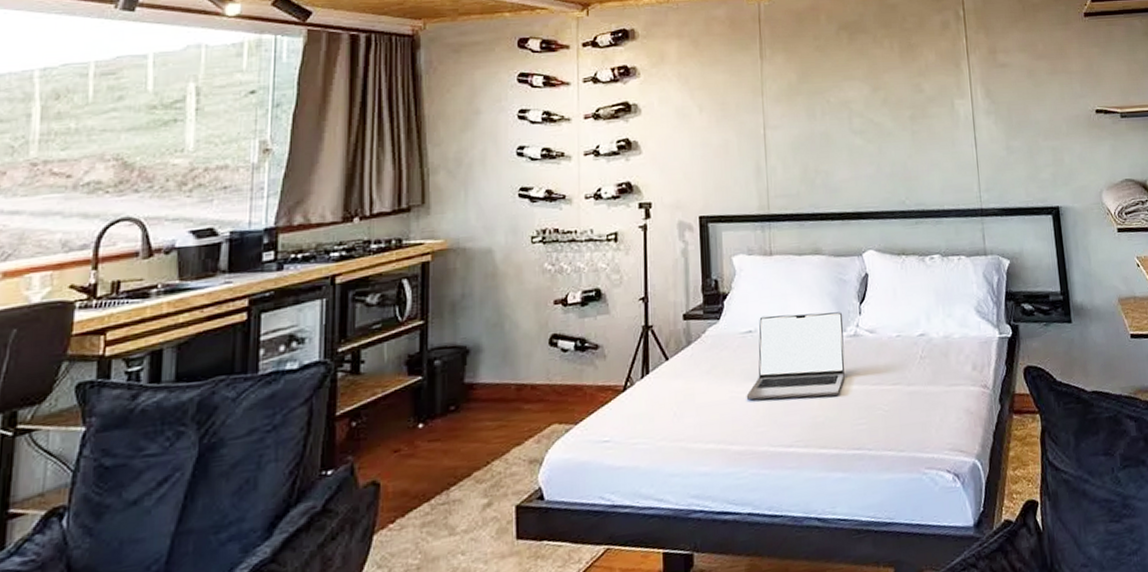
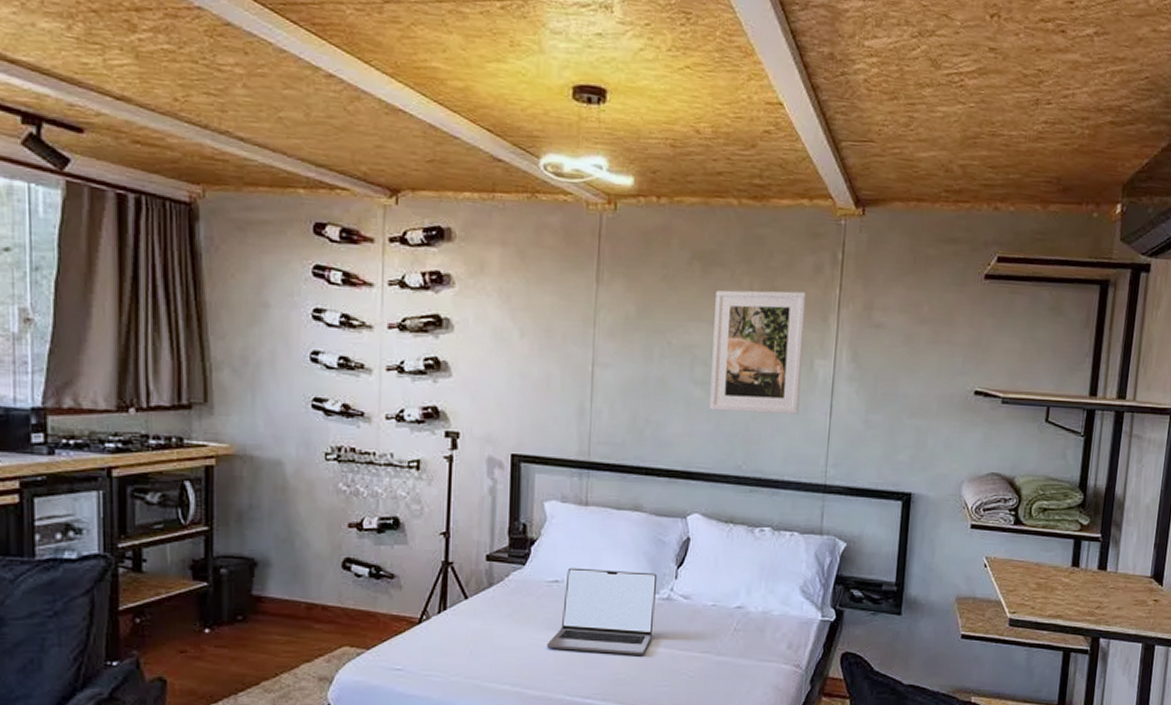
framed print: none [862,45,948,155] -> present [709,290,806,415]

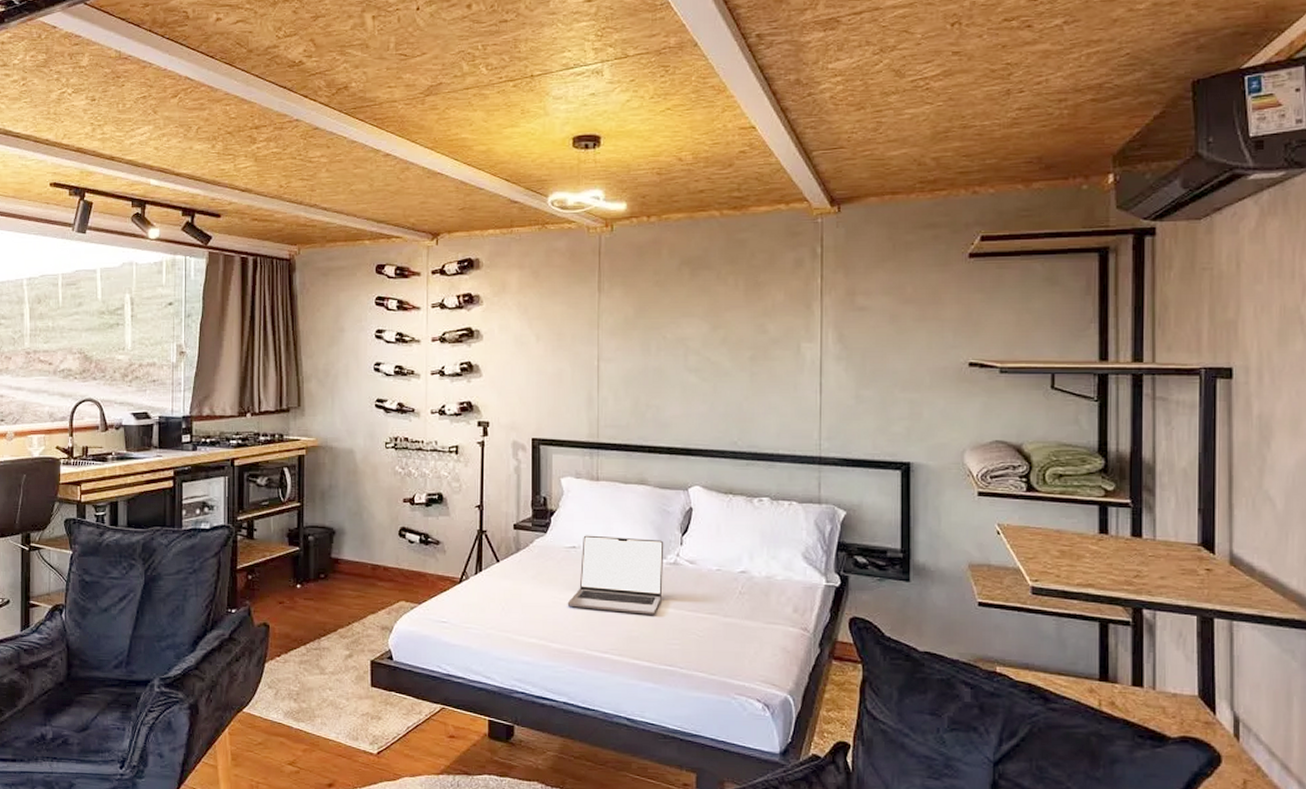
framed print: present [709,290,806,415] -> none [704,284,790,394]

